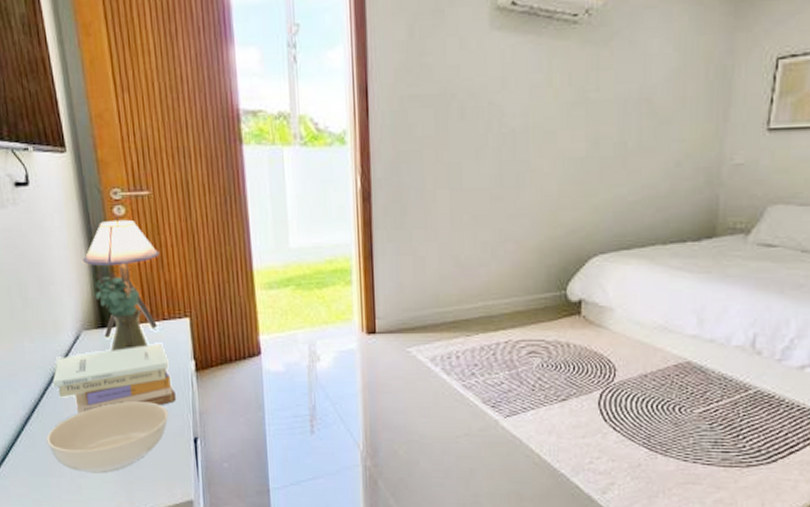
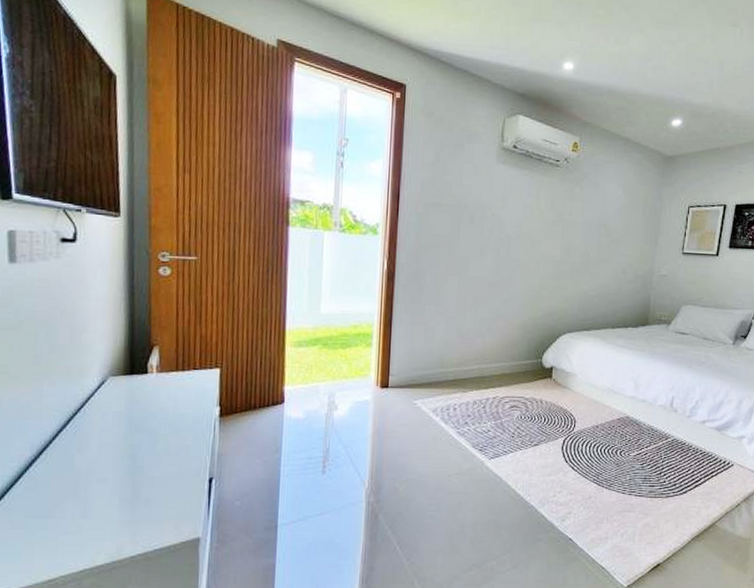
bowl: present [46,400,169,474] -> none [51,443,187,514]
books: present [52,344,176,414] -> none [68,391,197,455]
table lamp: present [83,218,160,338] -> none [120,277,199,384]
vase: present [95,274,148,351] -> none [129,326,175,397]

